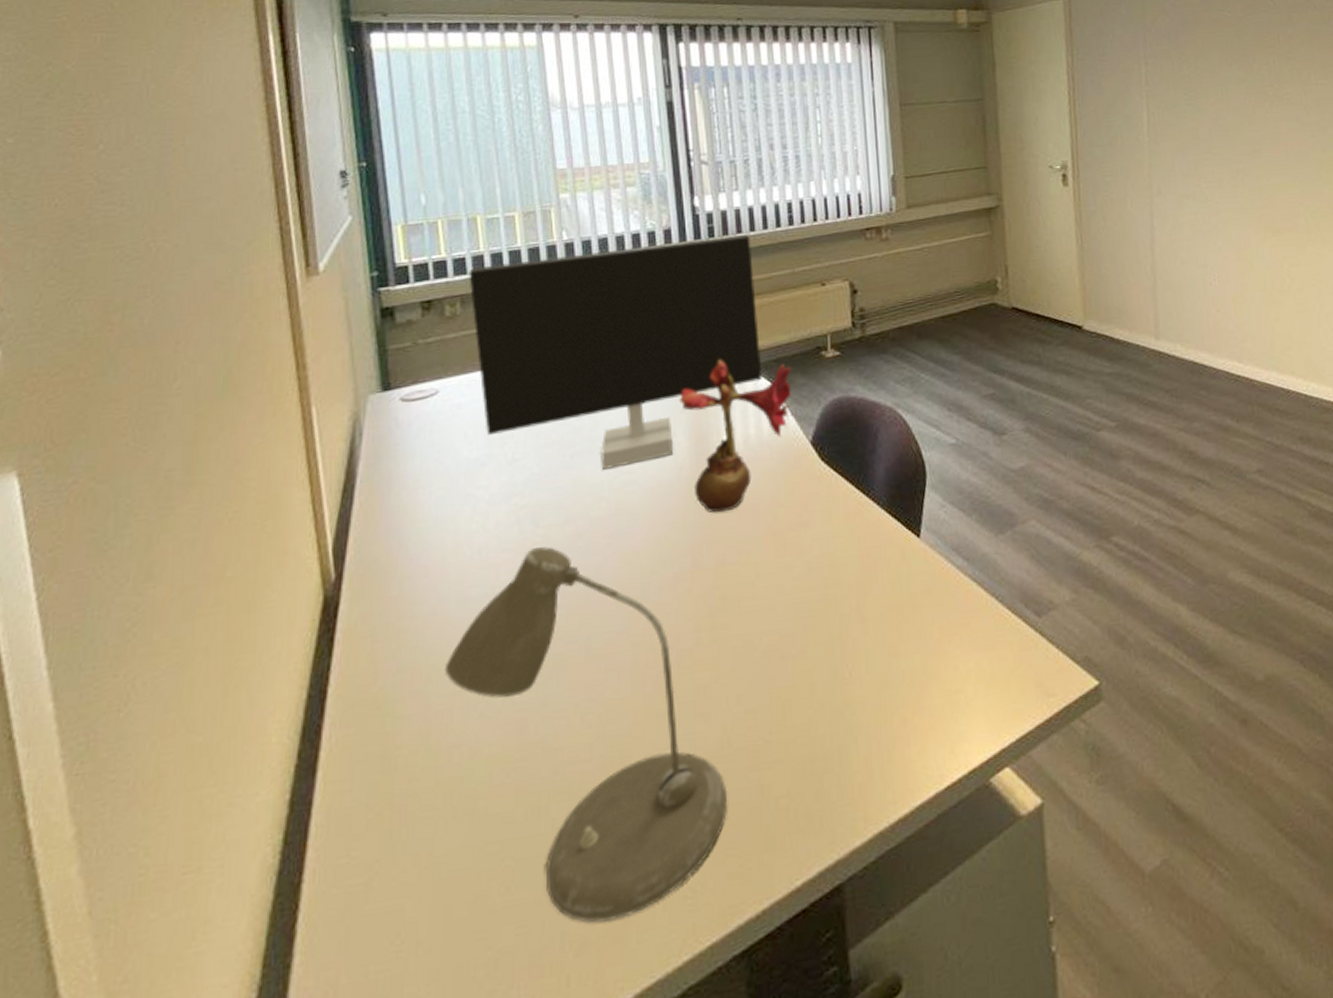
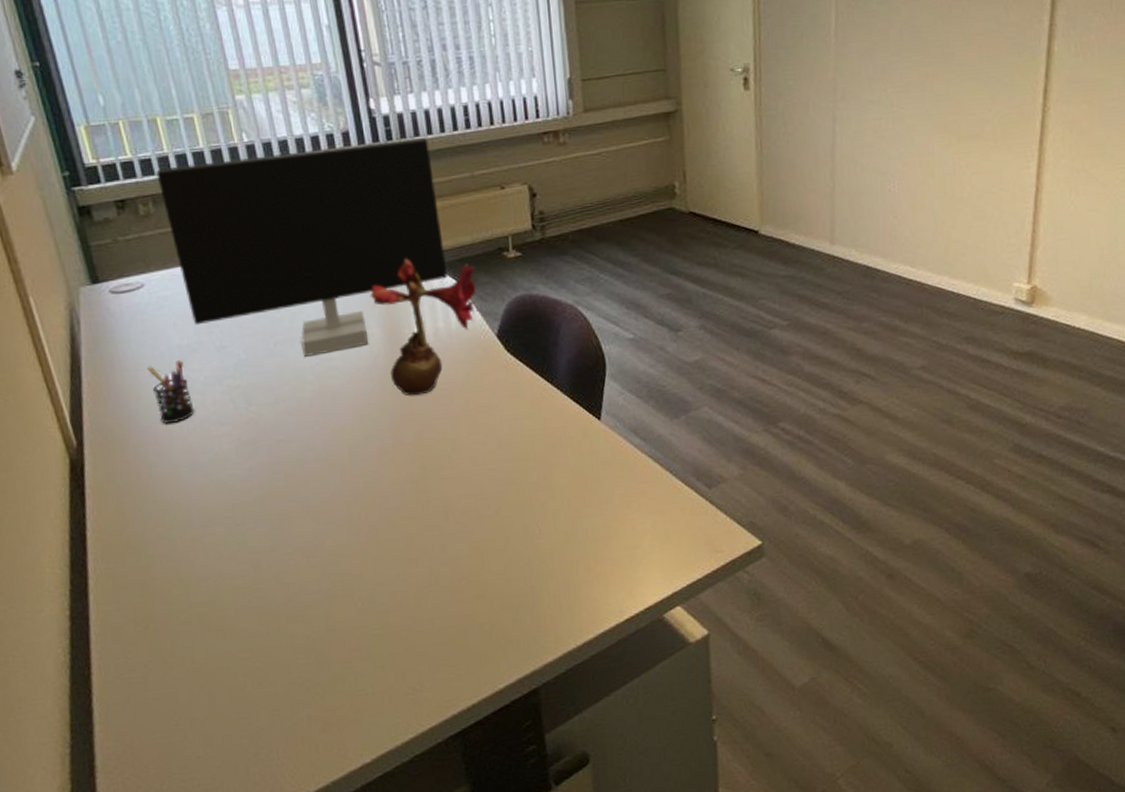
pen holder: none [429,476,475,552] -> present [147,360,195,425]
desk lamp: present [444,547,728,923] -> none [184,422,439,710]

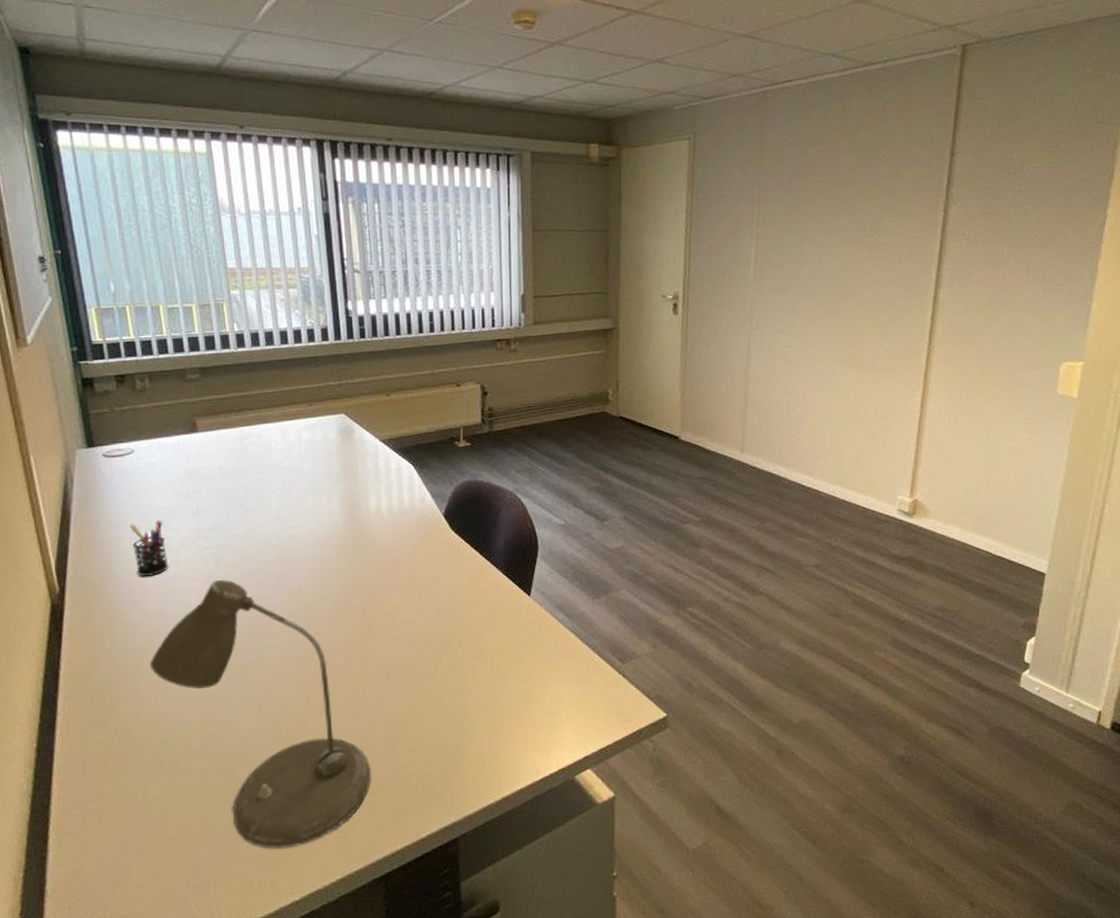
monitor: present [156,137,449,357] -> none [154,337,405,524]
desk lamp: none [184,422,439,710] -> present [149,579,372,850]
flower: present [369,259,481,396] -> none [334,443,432,565]

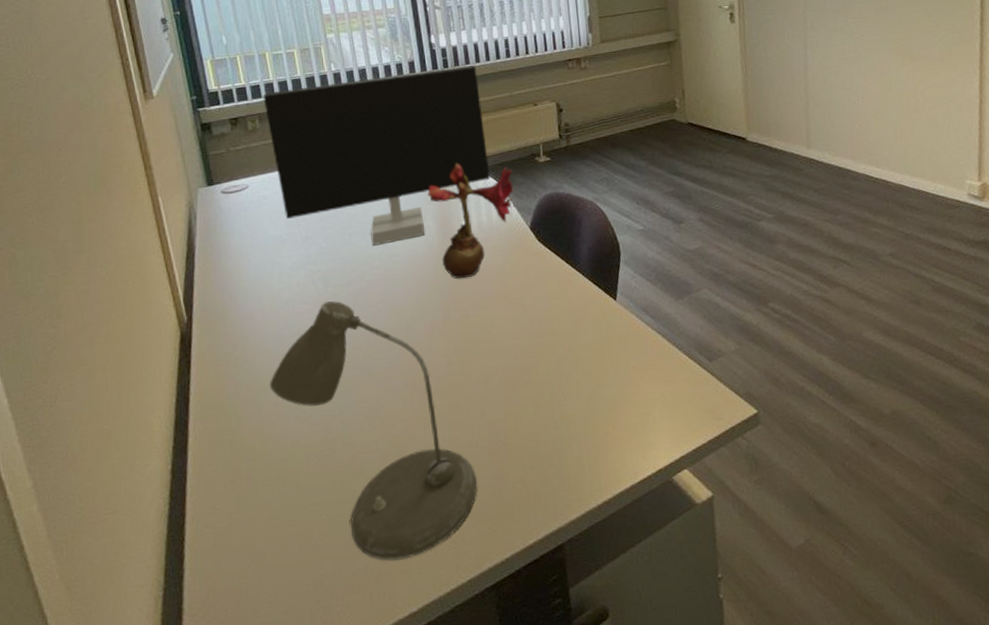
pen holder: present [130,520,169,577] -> none [247,249,283,303]
monitor: none [154,337,405,524] -> present [263,64,491,245]
flower: none [334,443,432,565] -> present [427,164,517,279]

